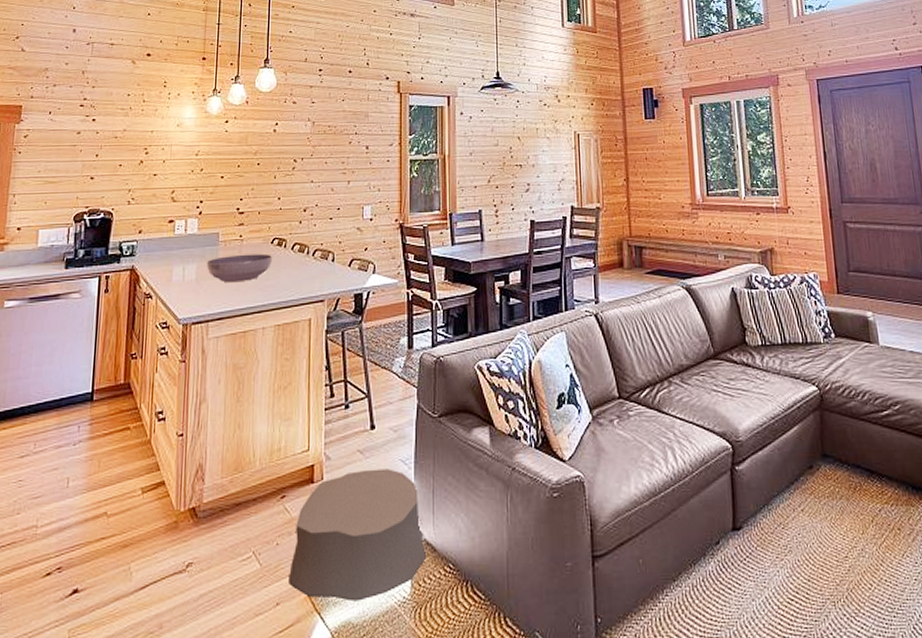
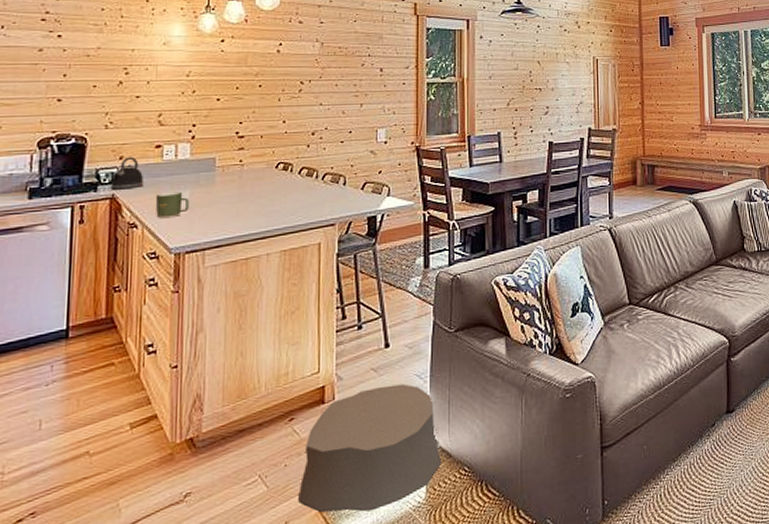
kettle: none [131,230,159,262] -> present [111,156,144,190]
mug: none [167,264,196,290] -> present [155,191,189,219]
bowl: present [206,253,273,282] -> none [201,178,278,208]

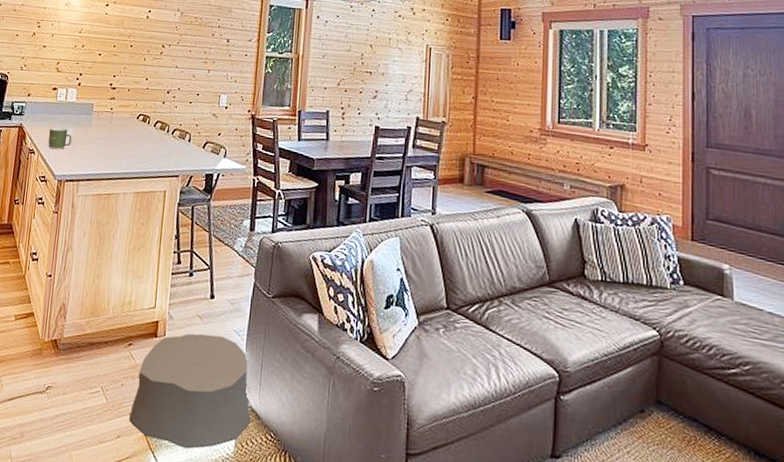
kettle: present [111,156,144,190] -> none [20,94,43,122]

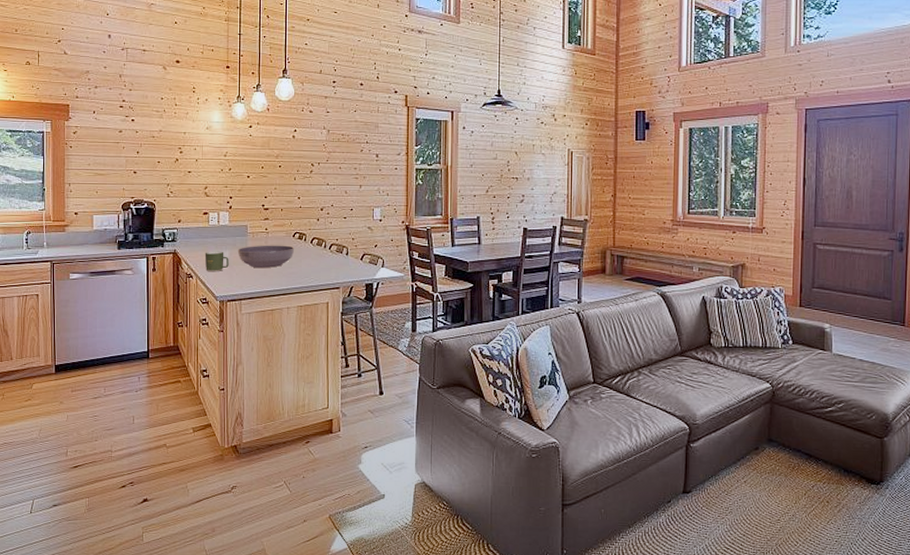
bowl: none [81,125,138,150] -> present [237,245,295,268]
pouf: present [129,333,251,449] -> none [313,426,425,524]

